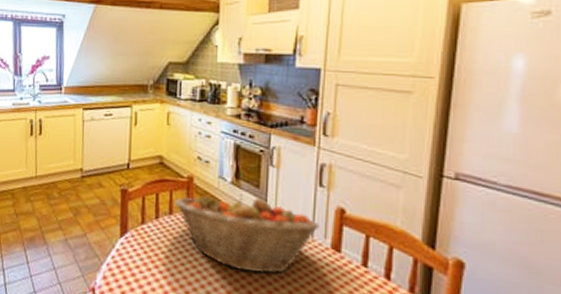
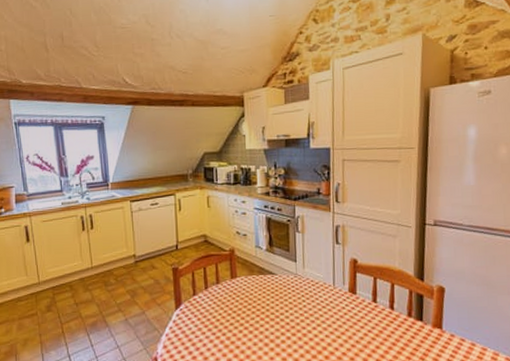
fruit basket: present [174,194,320,274] -> none [220,258,339,322]

